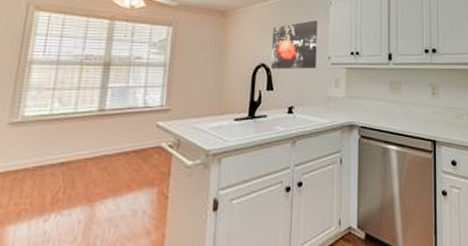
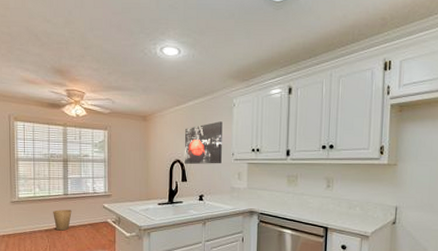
trash can: none [77,132,108,163] -> present [53,210,72,231]

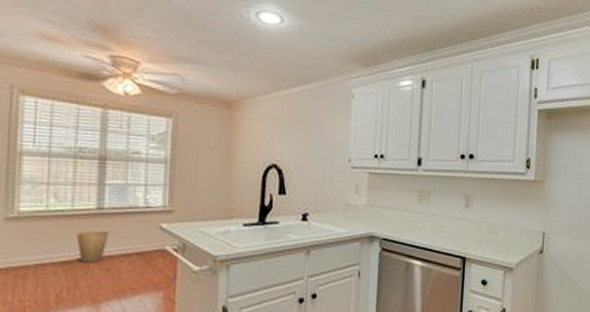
wall art: present [185,121,223,165] -> none [284,116,337,173]

